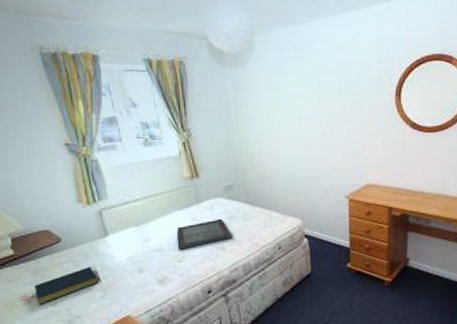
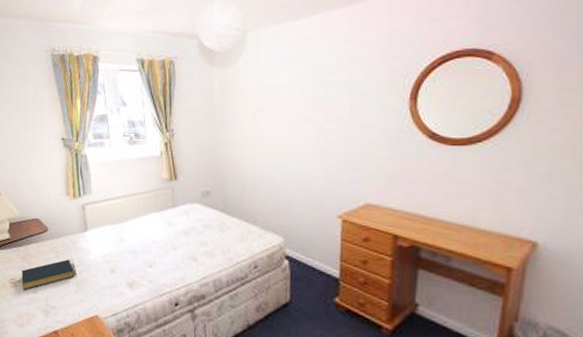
serving tray: present [176,218,233,250] -> none [149,226,206,254]

